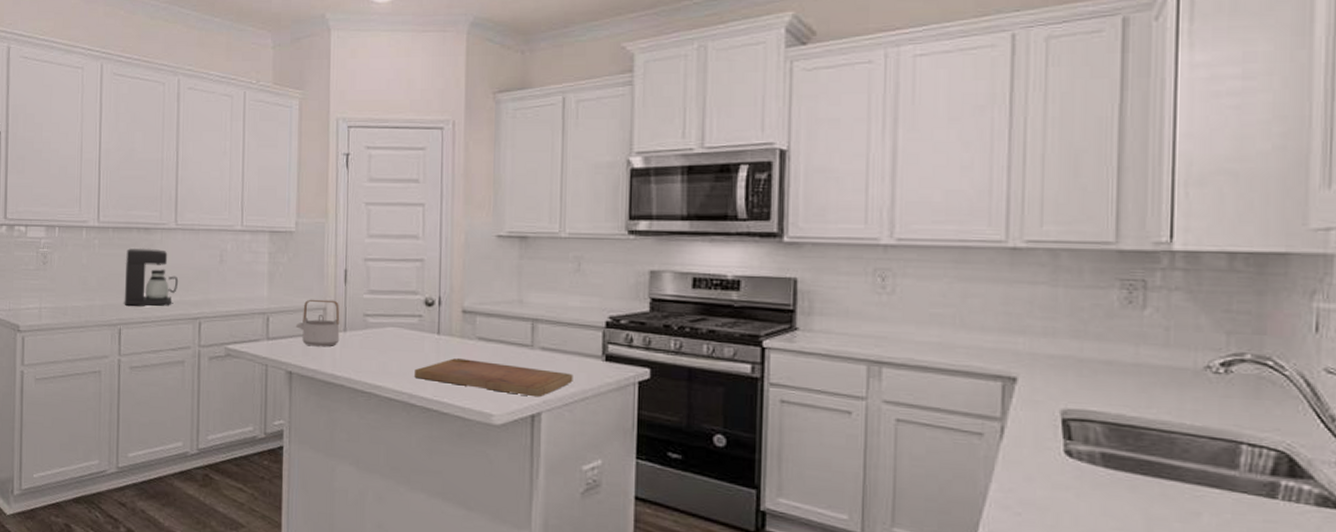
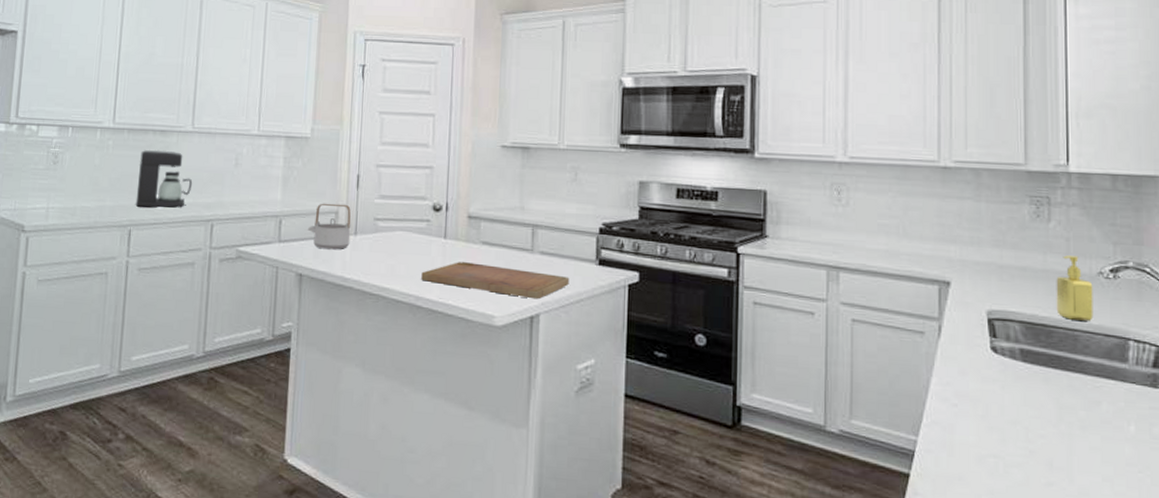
soap dispenser: none [1149,347,1197,422] -> present [1056,255,1094,321]

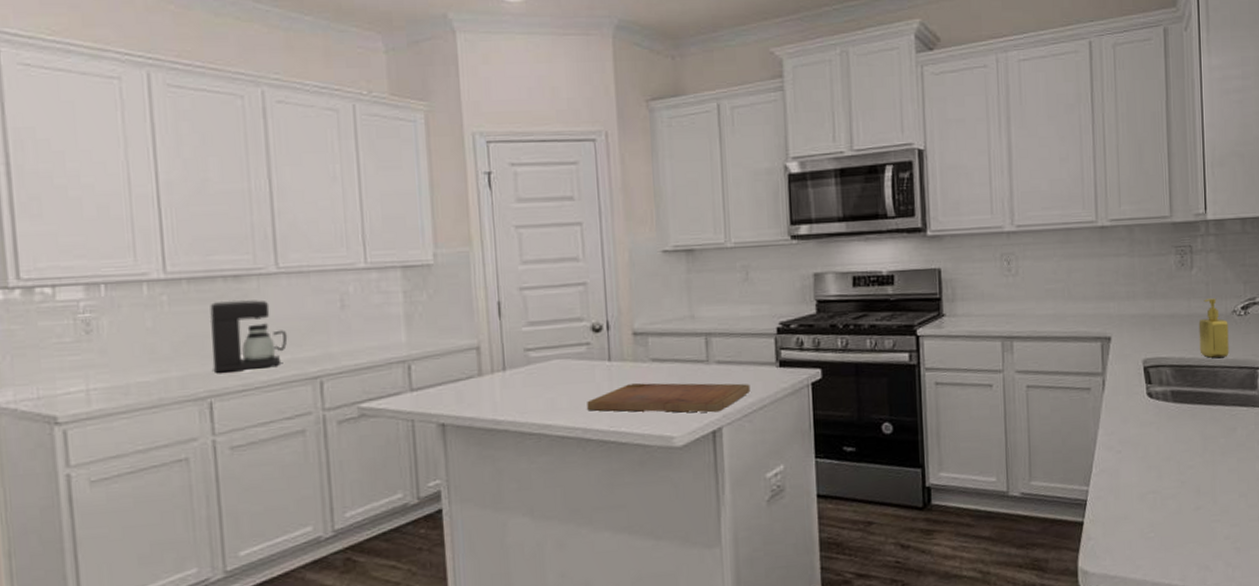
teapot: present [307,203,351,250] -> none [444,337,499,392]

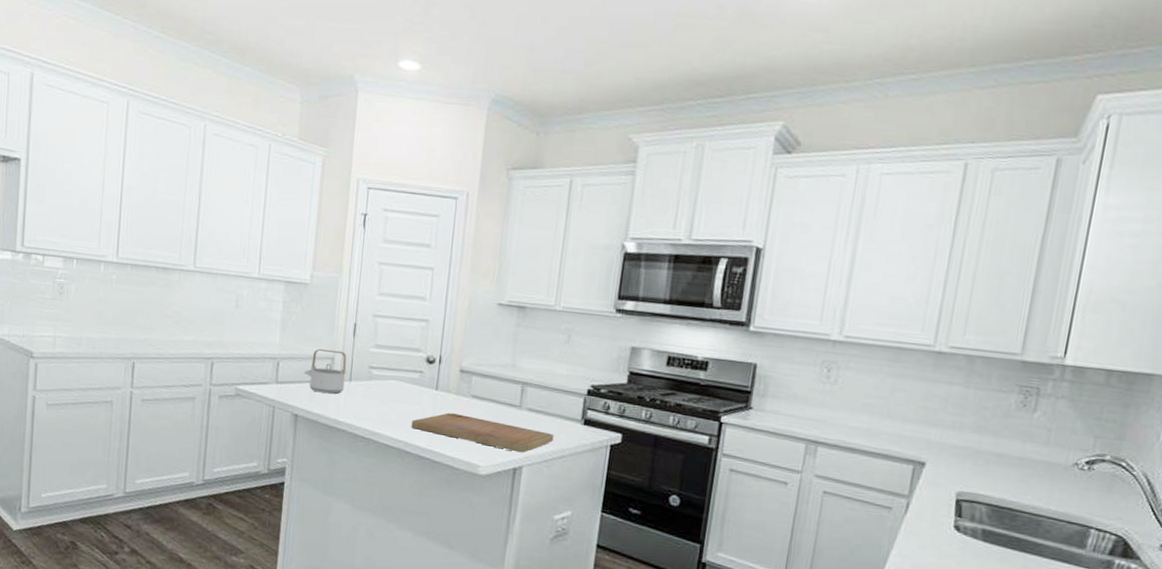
coffee maker: present [209,300,288,373] -> none [139,286,194,345]
teapot: none [444,337,499,392] -> present [303,348,347,394]
soap dispenser: present [1198,298,1229,358] -> none [1025,445,1066,508]

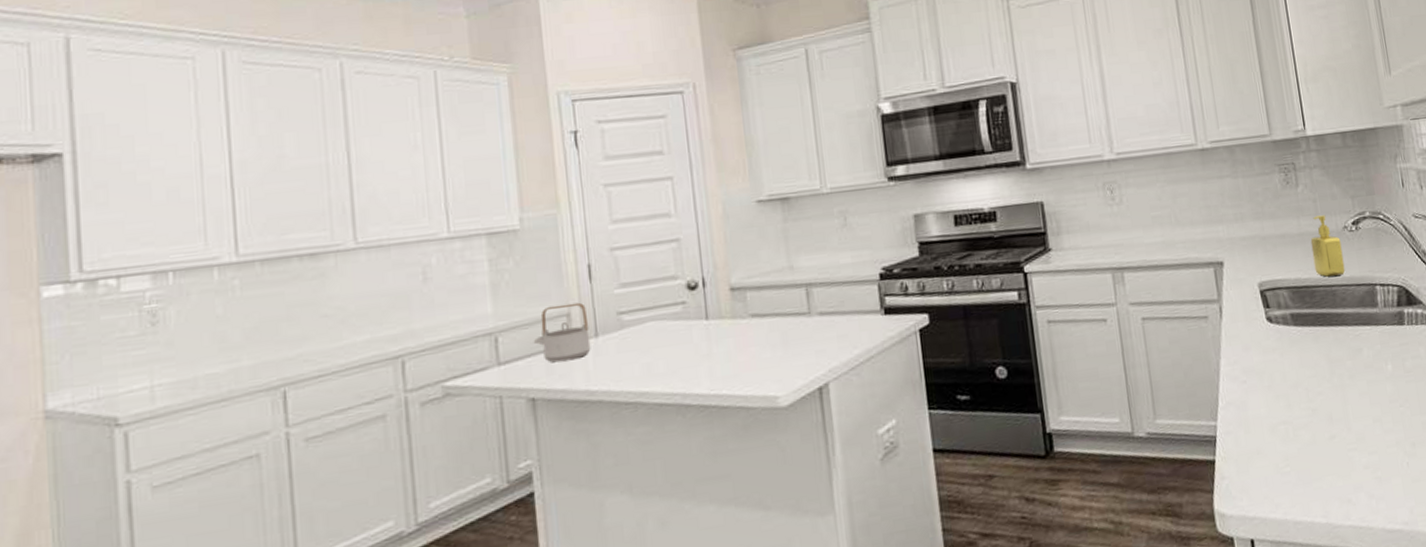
cutting board: present [411,412,554,453] -> none [685,334,856,375]
soap dispenser: none [1025,445,1066,508] -> present [1310,215,1345,277]

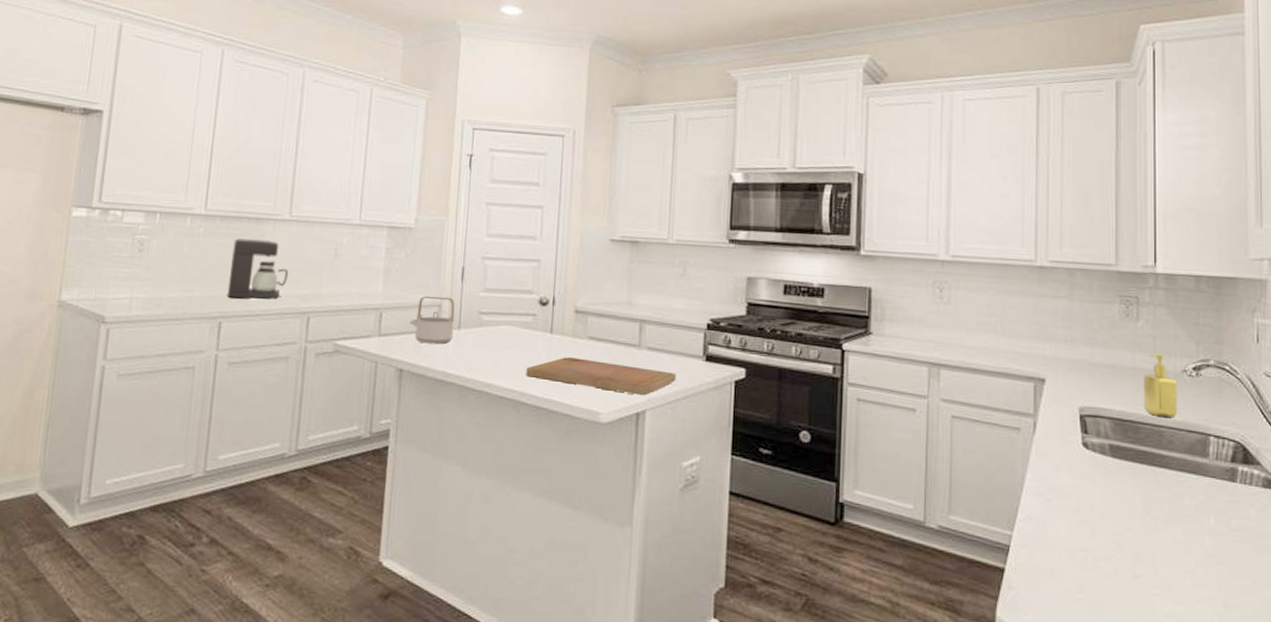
coffee maker: none [284,277,367,359] -> present [227,238,289,300]
cutting board: none [685,334,856,375] -> present [526,356,676,396]

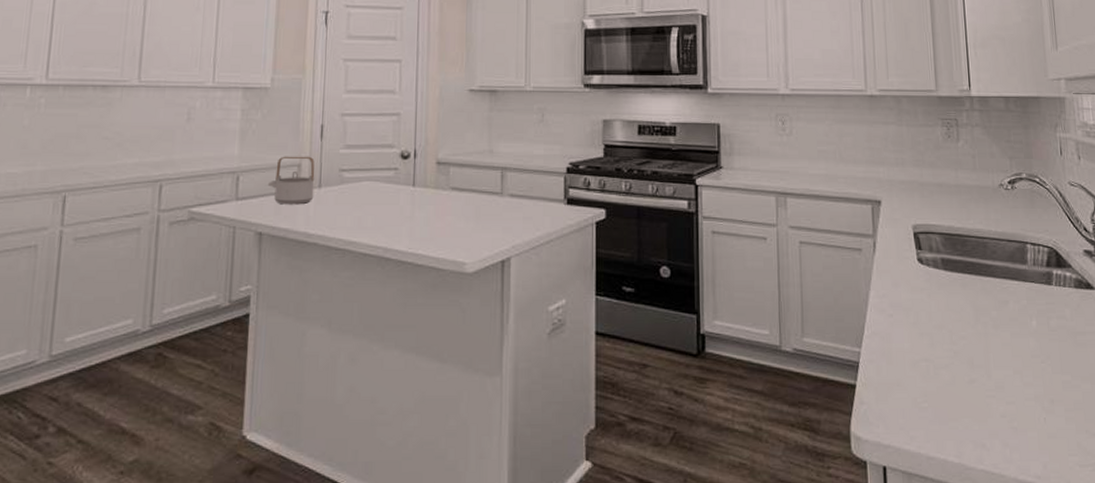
coffee maker: present [227,238,289,300] -> none [71,107,139,170]
cutting board: present [526,356,676,396] -> none [390,208,539,243]
soap dispenser: present [1143,354,1178,417] -> none [966,171,998,229]

